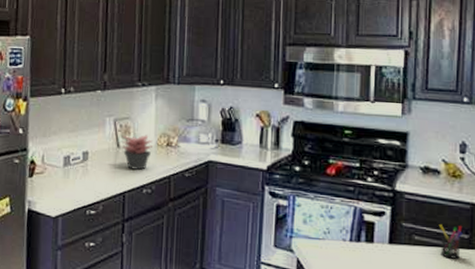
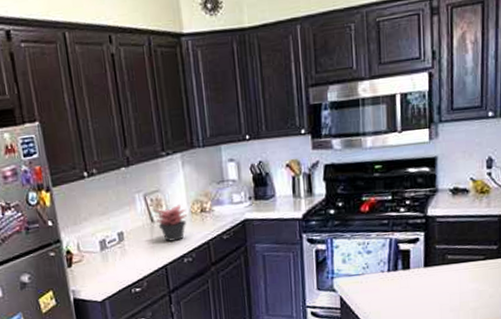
pen holder: present [438,224,463,259] -> none [469,238,492,271]

